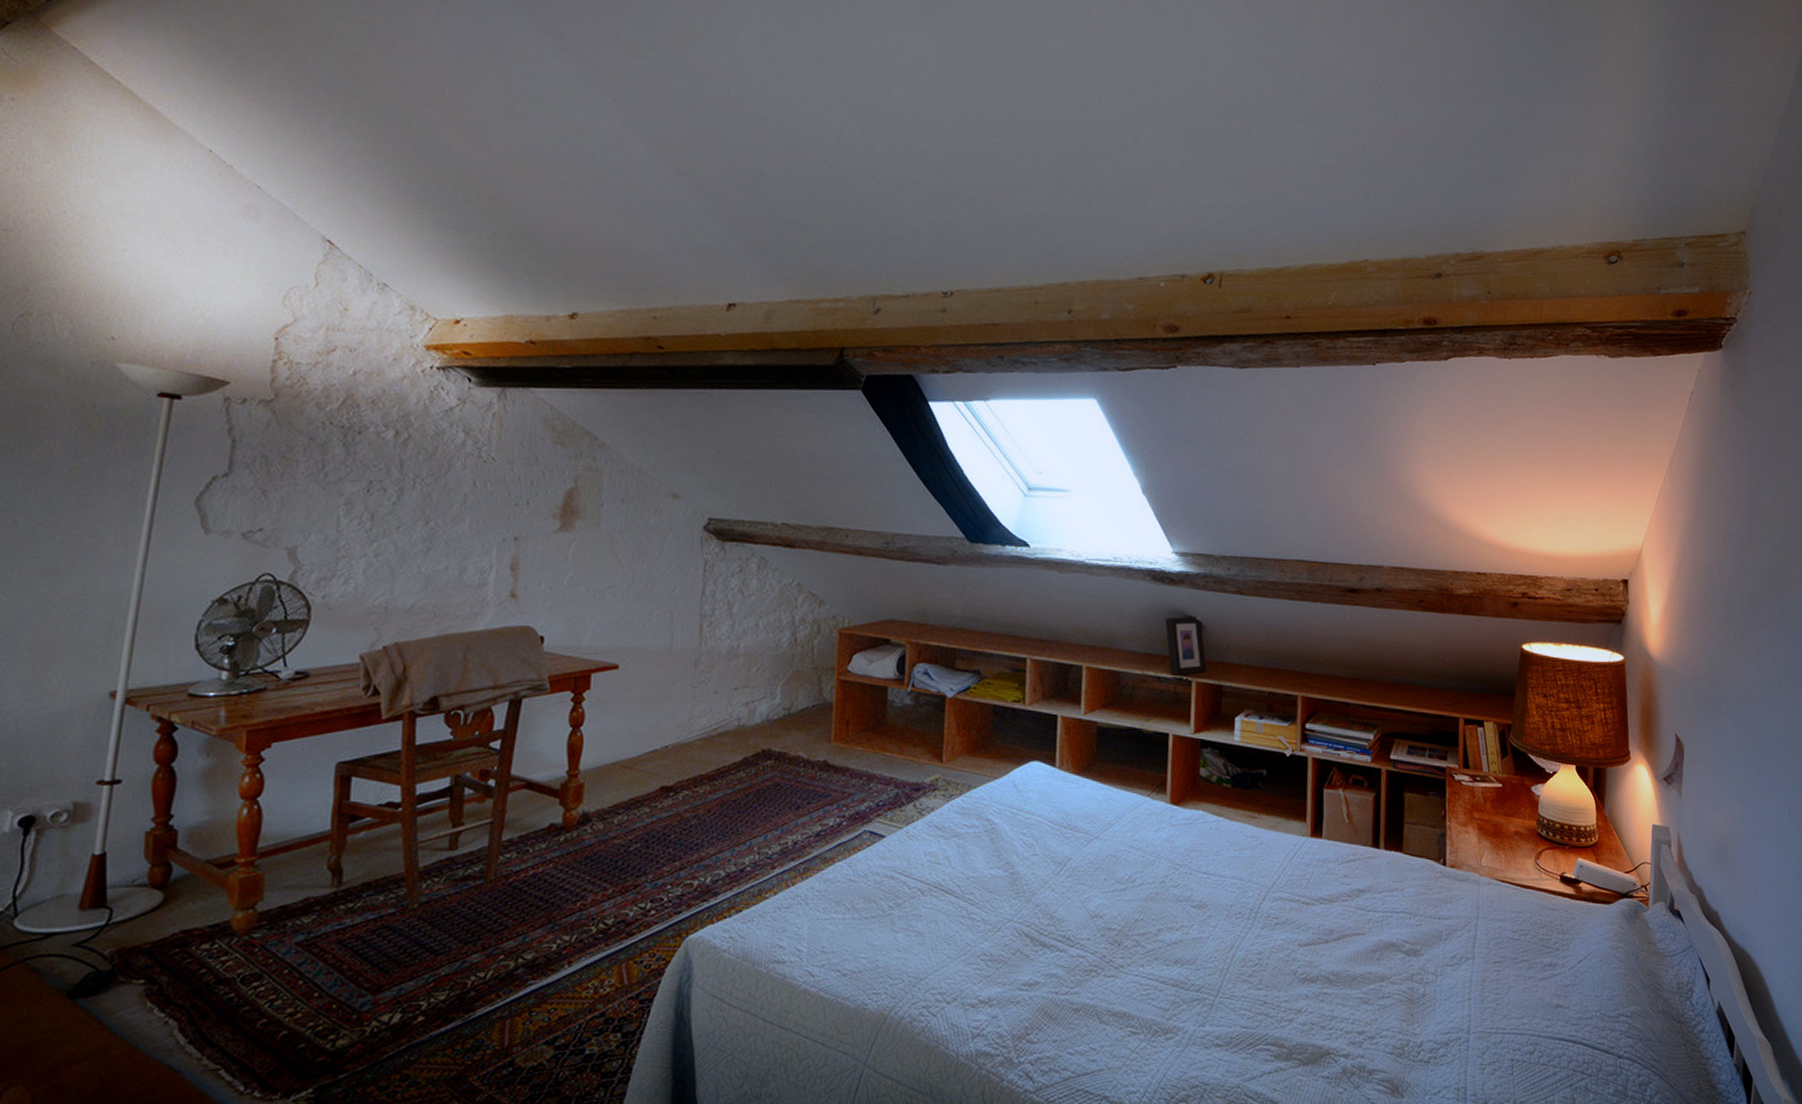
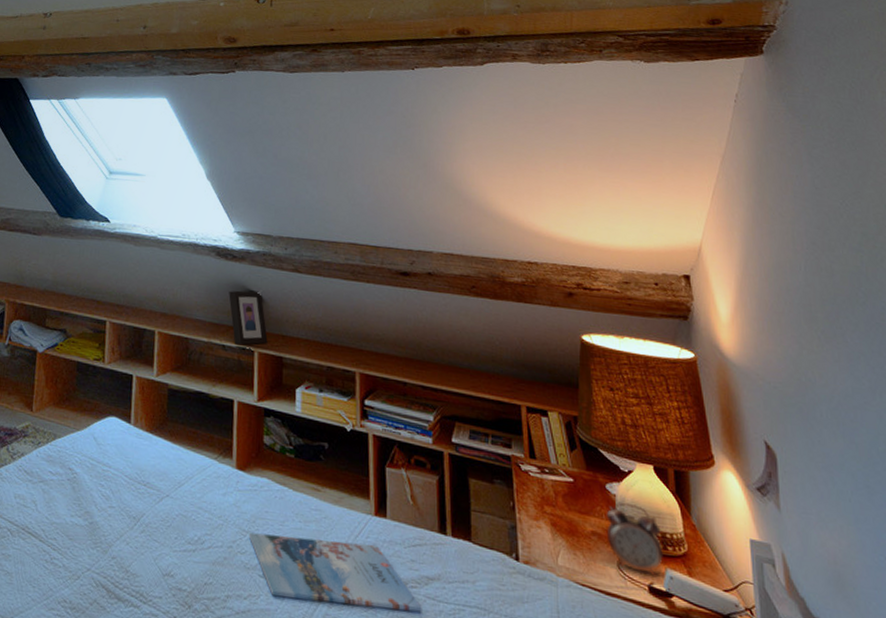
magazine: none [1183,865,1352,925] -> present [249,532,422,612]
alarm clock: none [1527,802,1577,867] -> present [606,502,663,578]

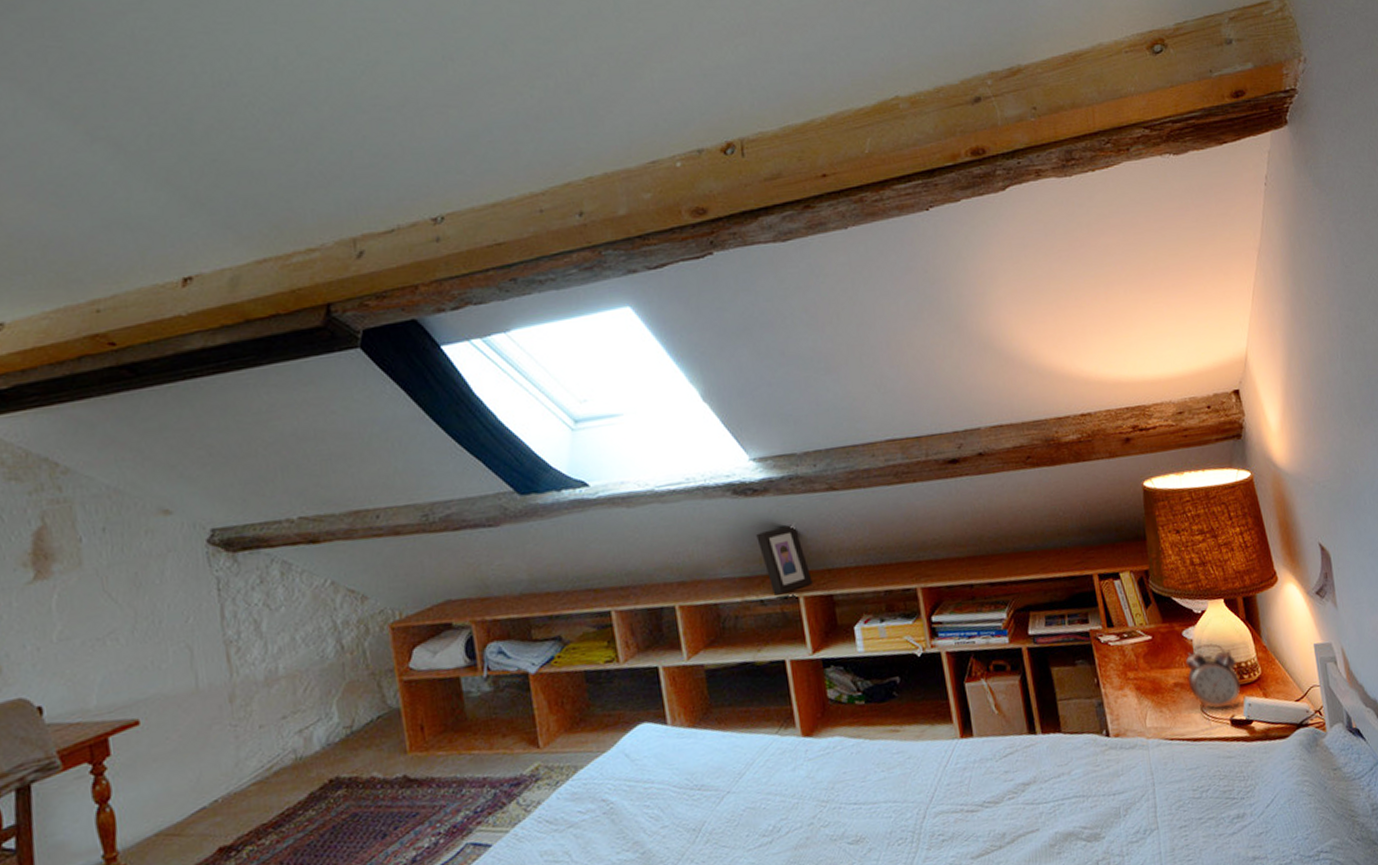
magazine: present [249,532,422,612] -> none [830,769,1023,860]

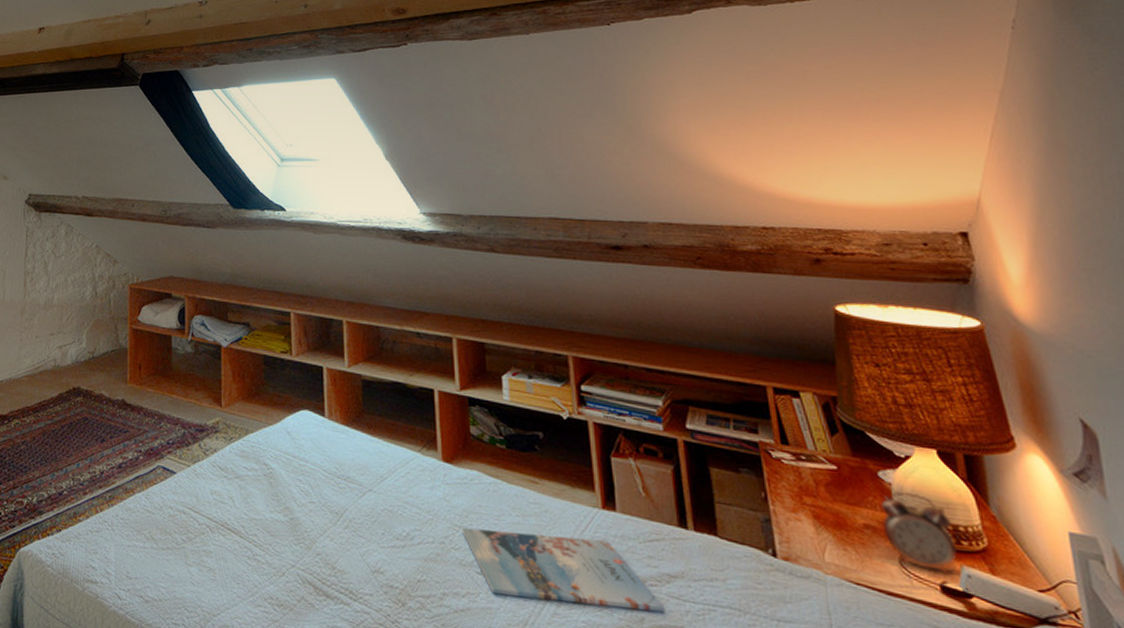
picture frame: present [756,525,813,596] -> none [419,274,466,332]
magazine: none [830,769,1023,860] -> present [463,527,665,612]

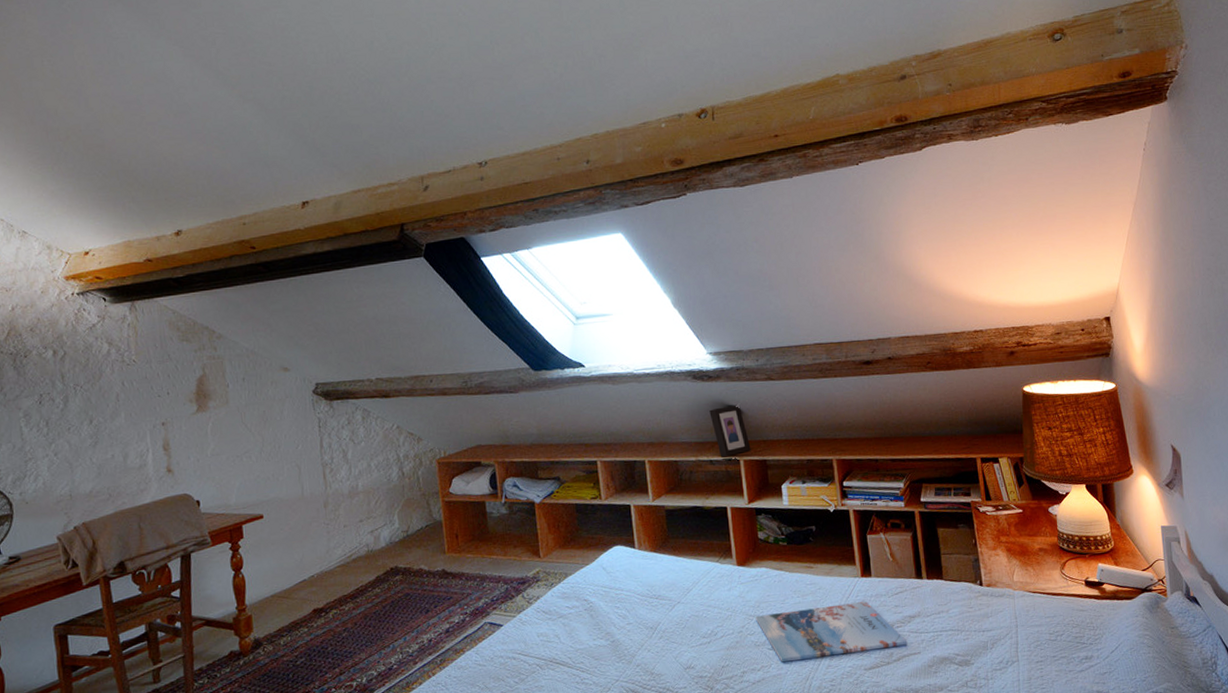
picture frame: none [419,274,466,332] -> present [709,405,751,458]
alarm clock: present [880,491,957,576] -> none [1049,519,1095,573]

